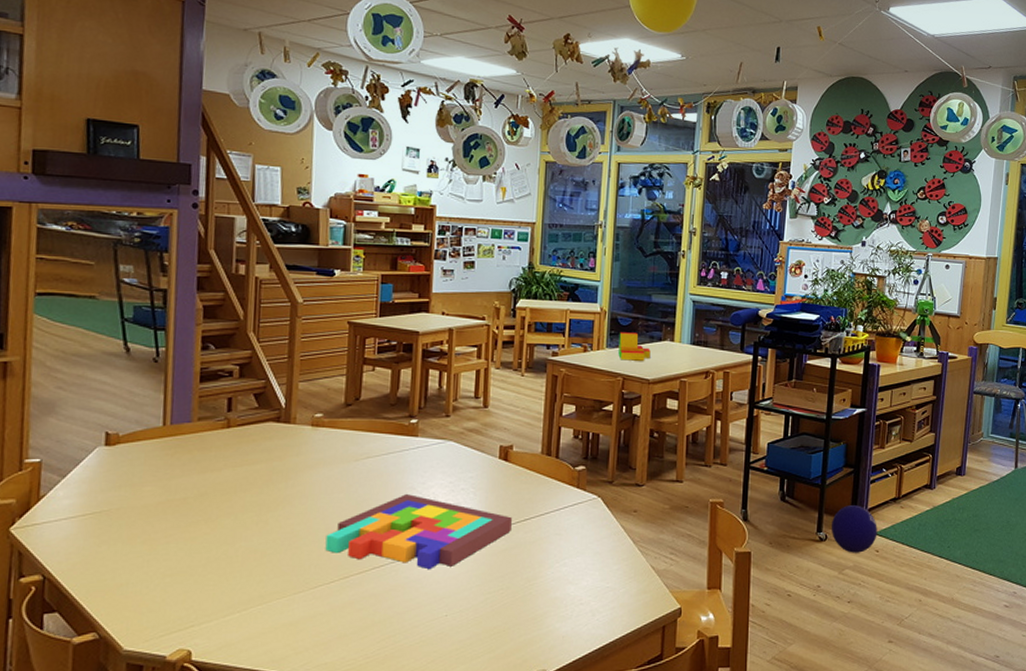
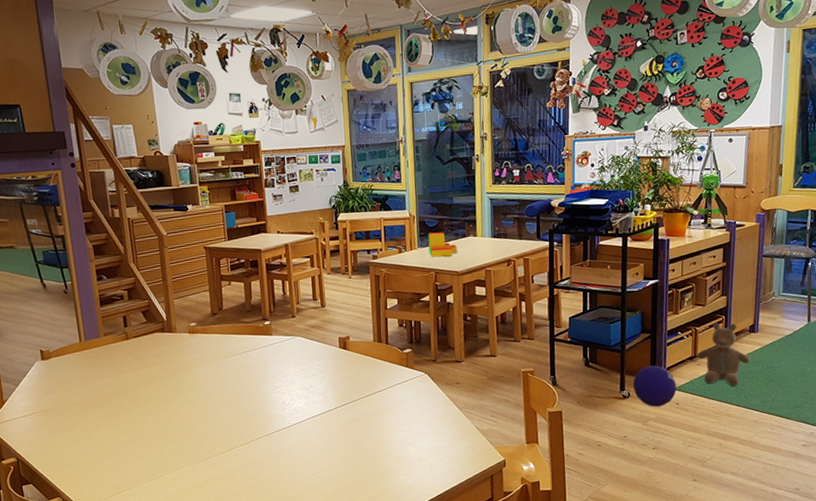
puzzle: present [325,494,512,570] -> none [213,381,357,440]
stuffed animal: none [902,460,955,535] -> present [698,322,750,387]

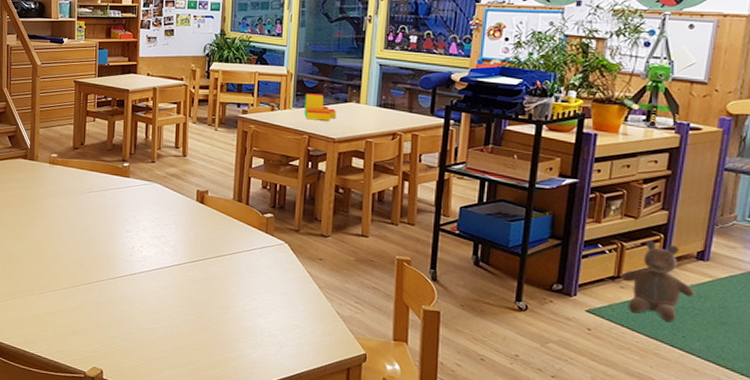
ball: present [633,365,677,407] -> none [533,278,590,329]

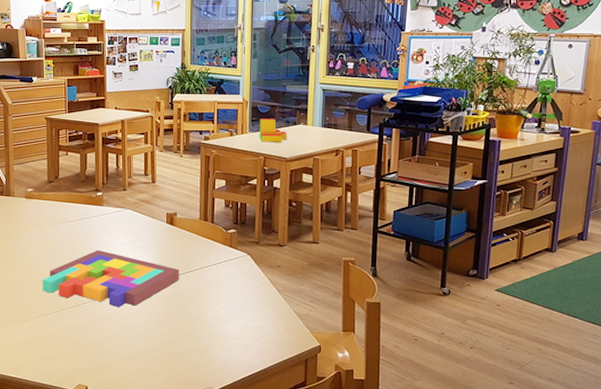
puzzle: none [61,224,208,289] -> present [42,250,179,308]
stuffed animal: present [622,239,694,323] -> none [522,226,576,293]

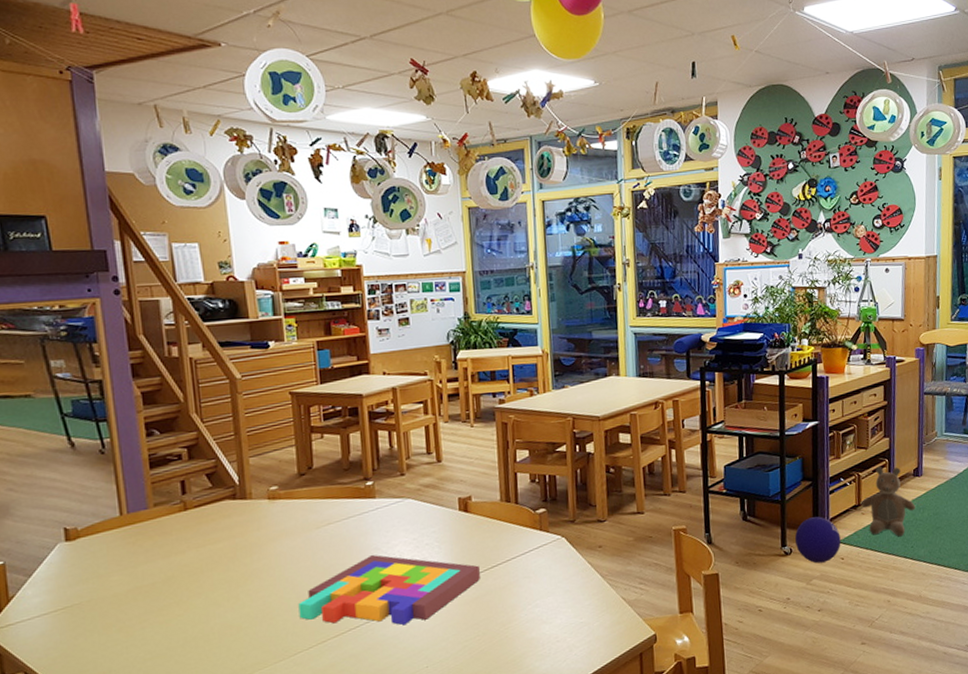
toy blocks: present [259,118,287,142] -> none [564,371,598,401]
ball: none [455,265,498,306] -> present [795,516,841,564]
stuffed animal: none [522,226,576,293] -> present [862,466,915,537]

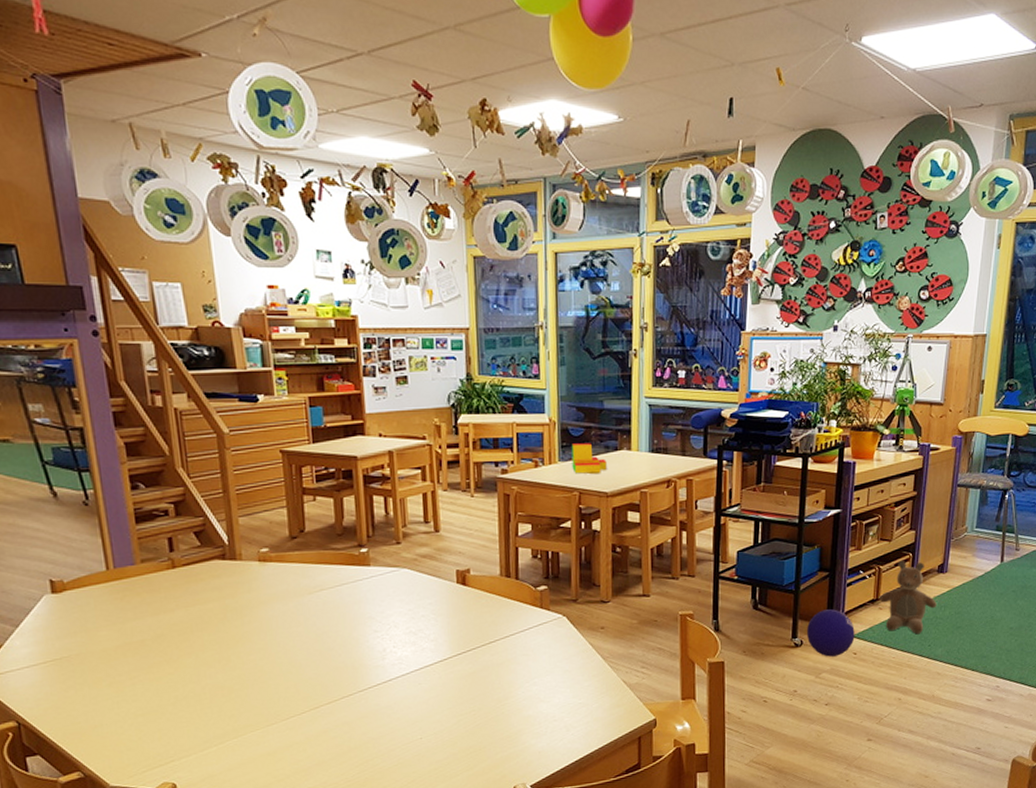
puzzle: present [298,555,480,626] -> none [290,624,477,696]
toy blocks: none [564,371,598,401] -> present [571,443,607,474]

